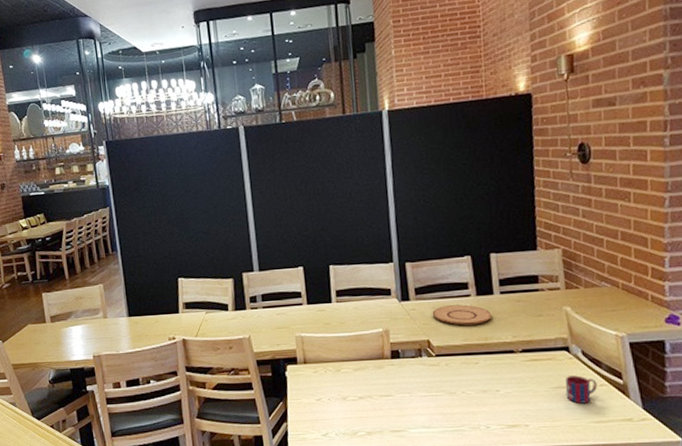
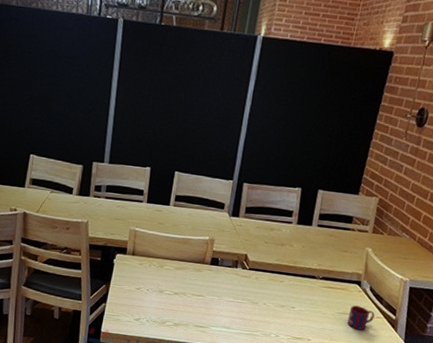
plate: present [432,304,492,326] -> none [255,227,306,250]

